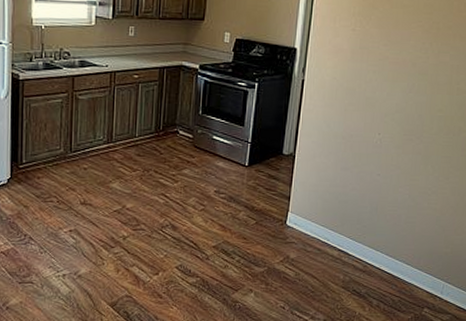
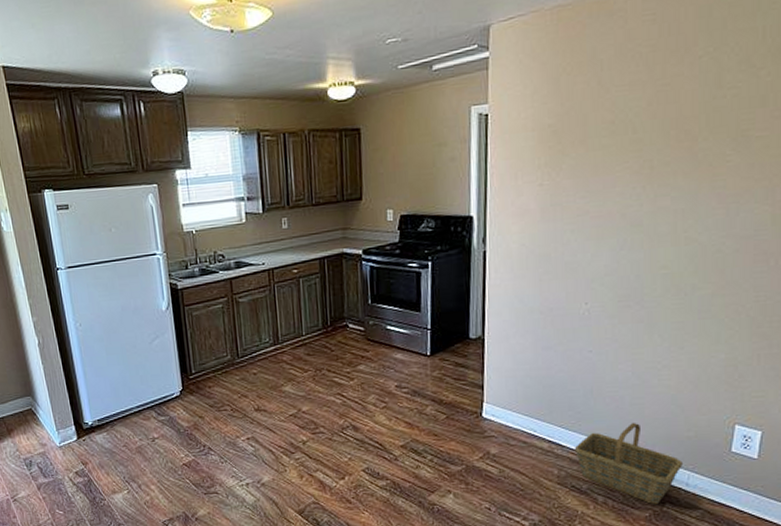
basket: none [358,237,440,309] -> present [574,422,682,505]

